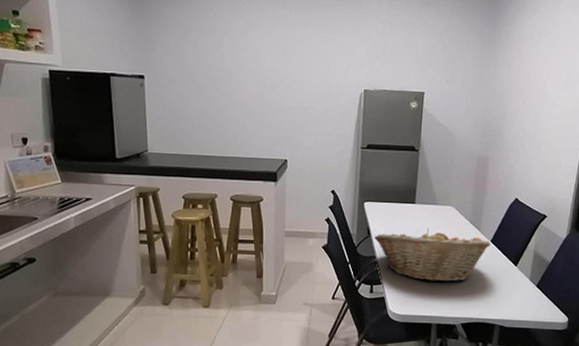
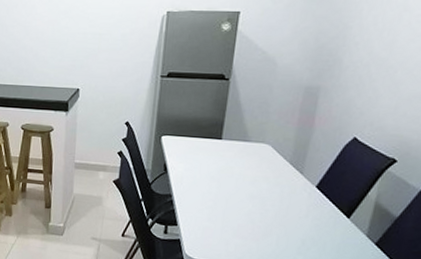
fruit basket: present [374,228,491,282] -> none [171,168,316,230]

